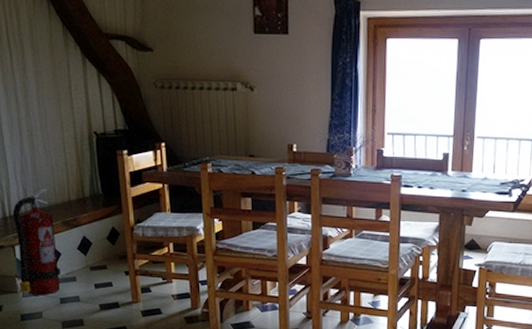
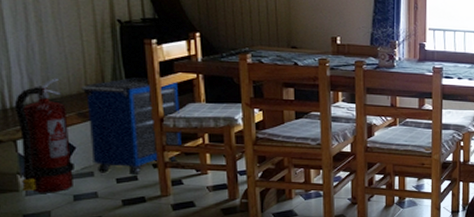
cabinet: none [65,188,149,282] -> present [81,78,181,176]

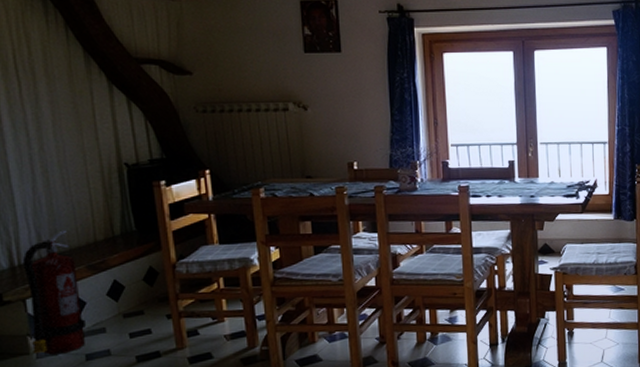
cabinet: present [81,78,181,176] -> none [90,222,196,329]

